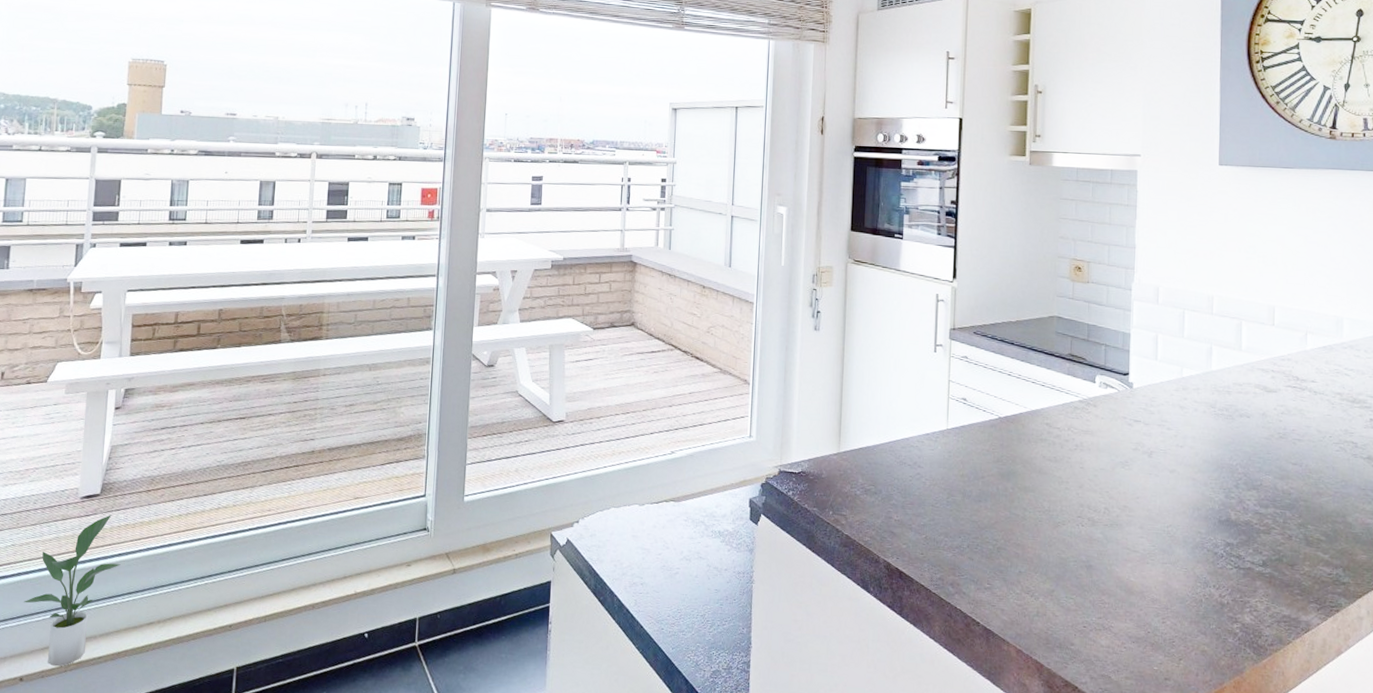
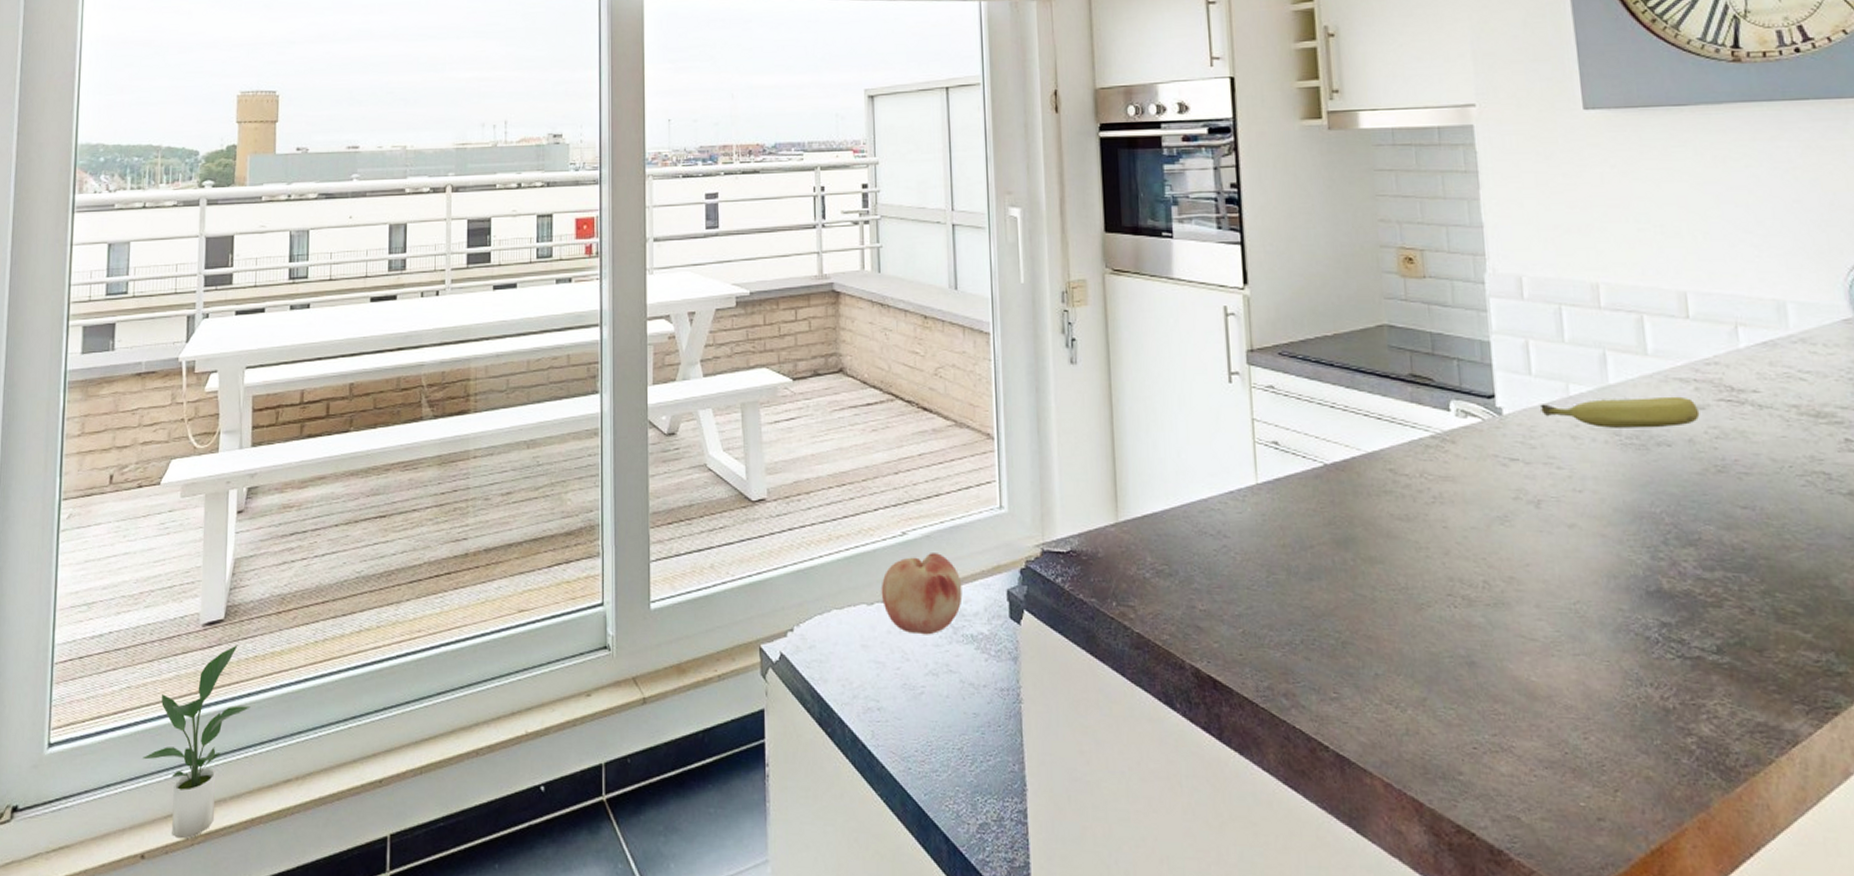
fruit: none [650,468,715,530] -> present [881,553,963,635]
fruit: none [1161,380,1272,404] -> present [1541,396,1699,428]

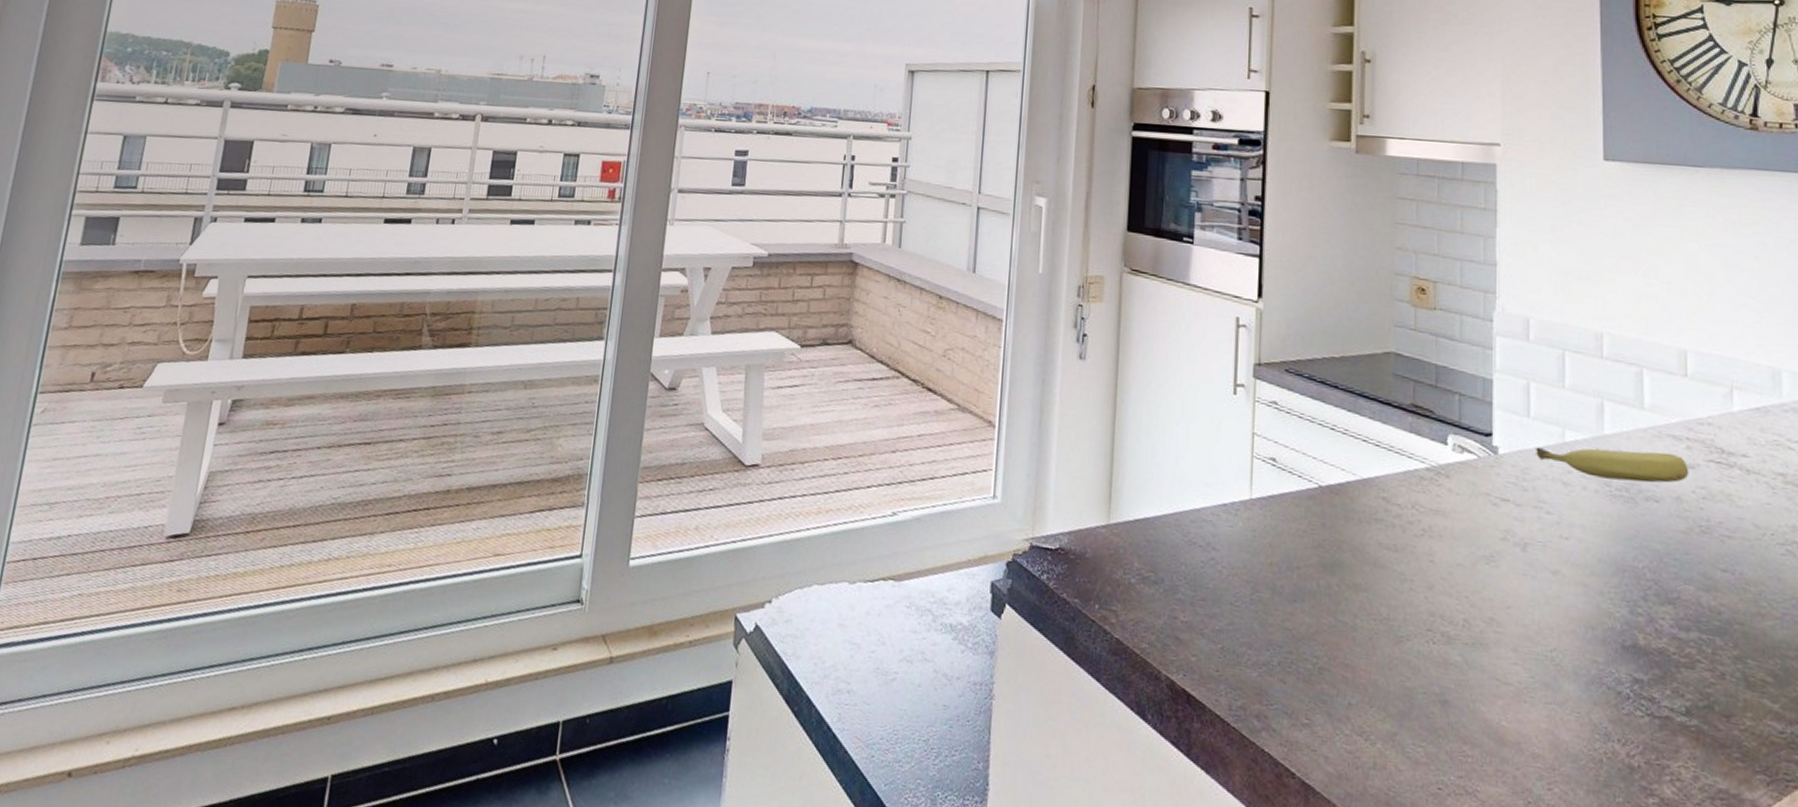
potted plant: present [143,645,250,839] -> none [84,561,204,760]
fruit: present [881,553,963,635] -> none [864,536,947,621]

